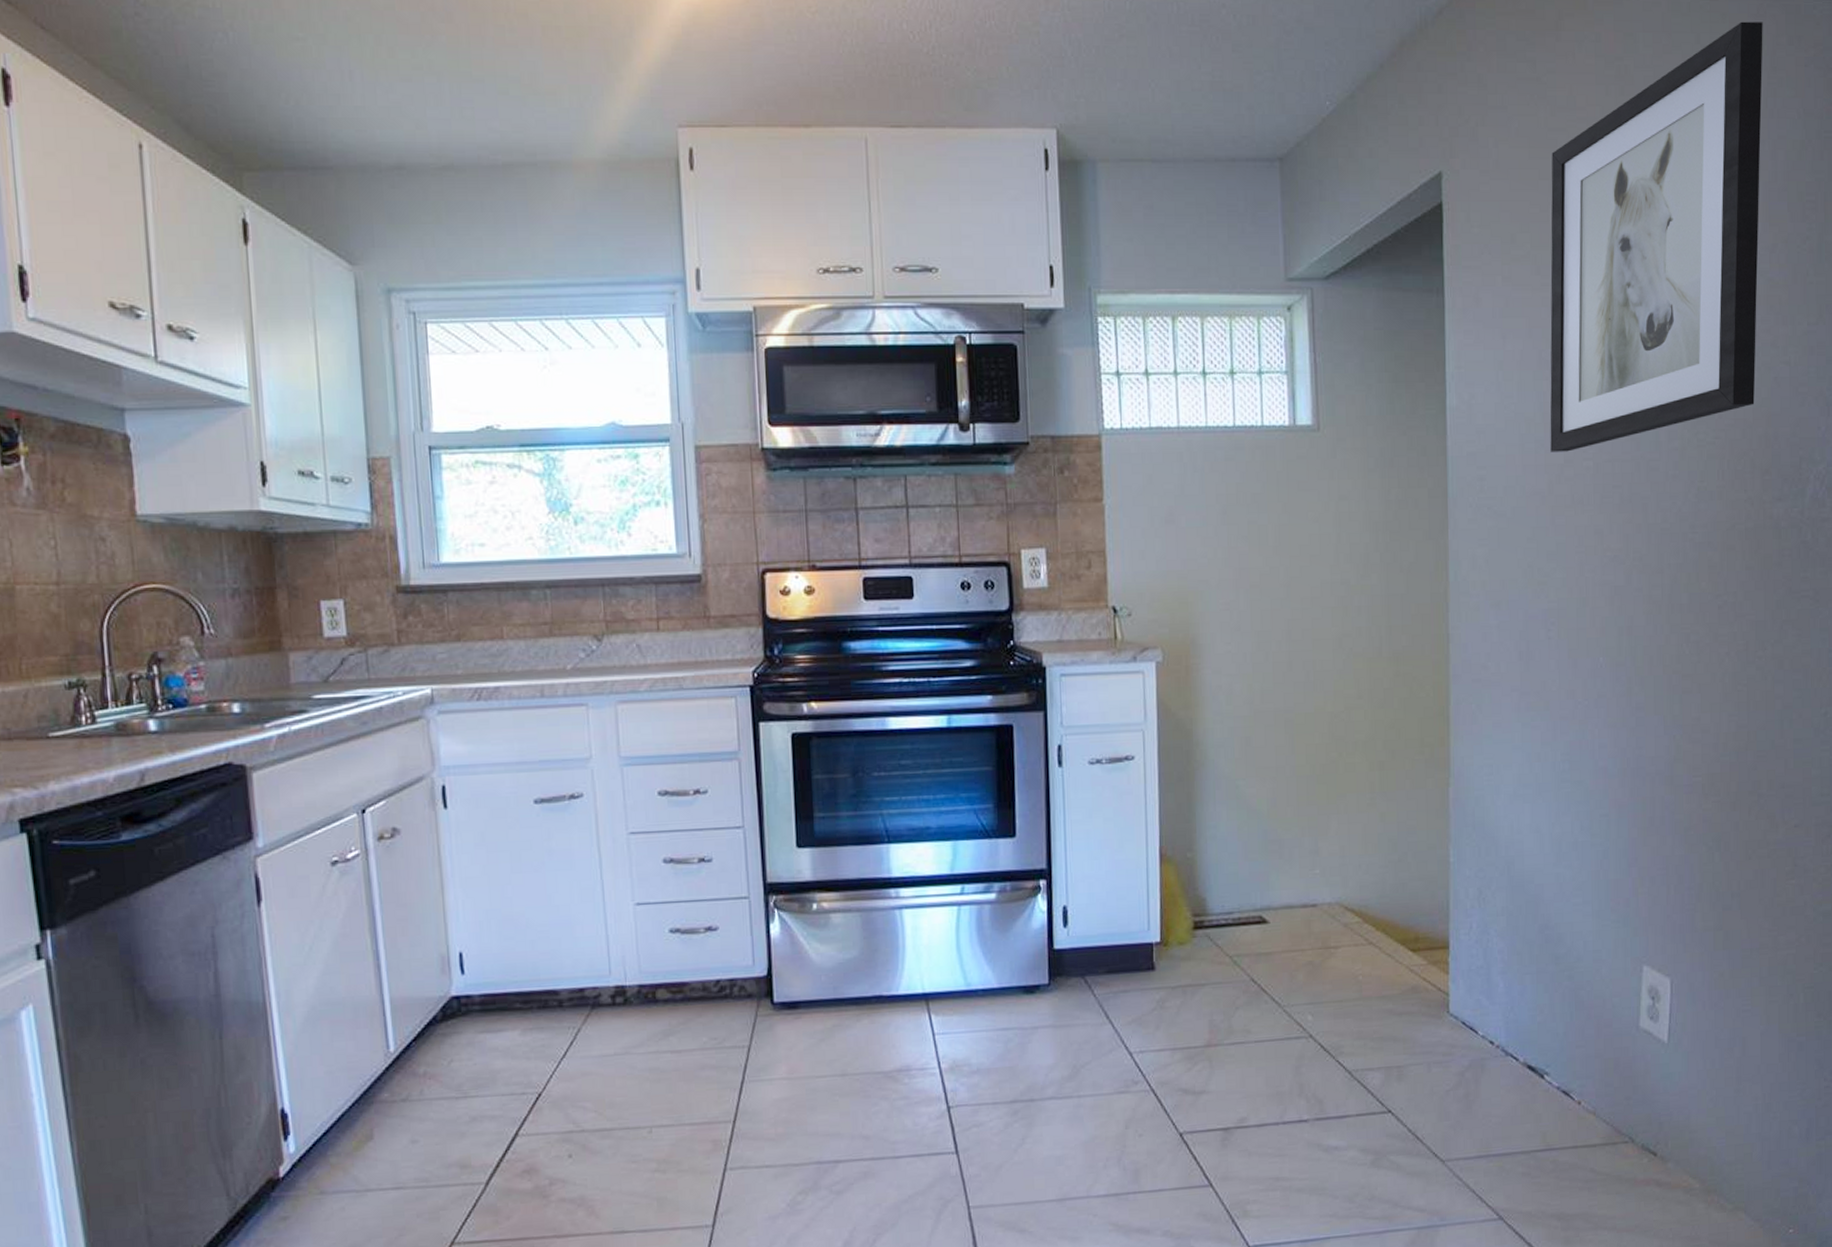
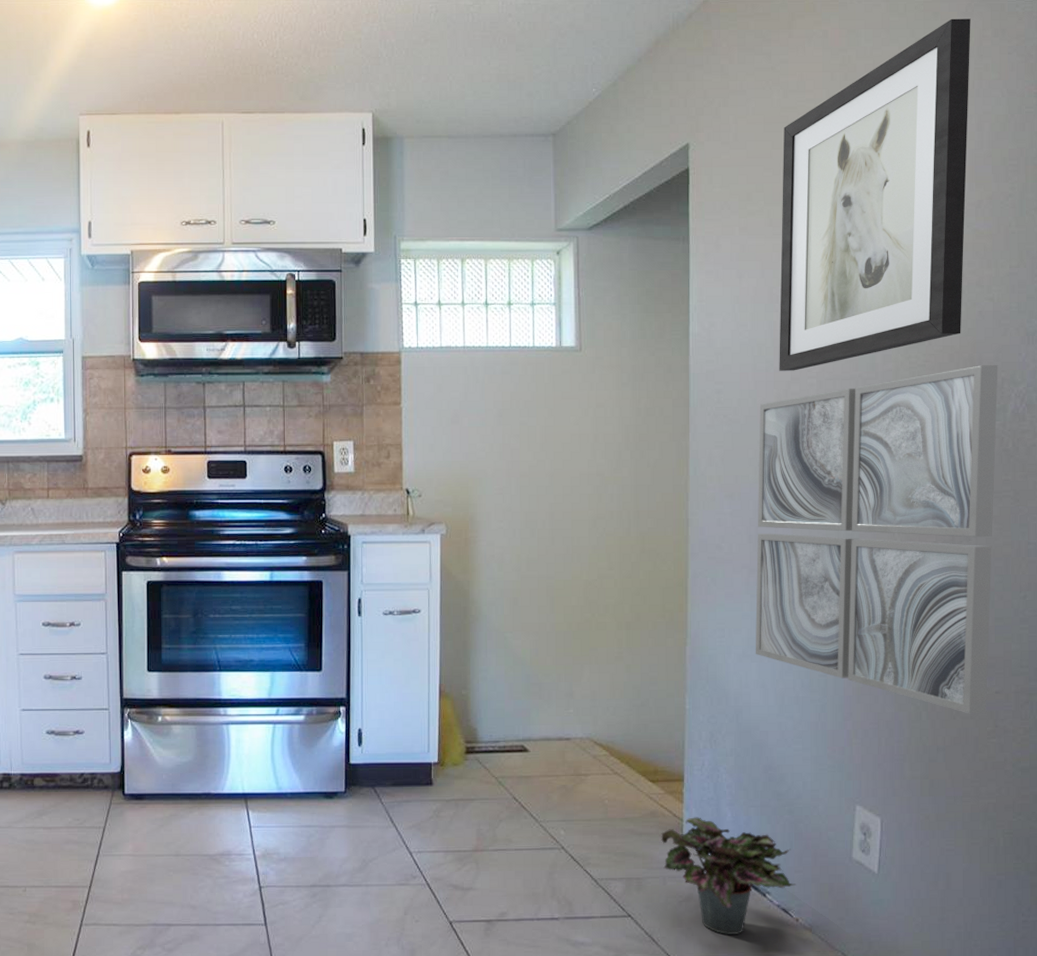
potted plant: none [1424,990,1578,1126] -> present [661,817,797,934]
wall art: none [1527,441,1796,853] -> present [755,365,998,714]

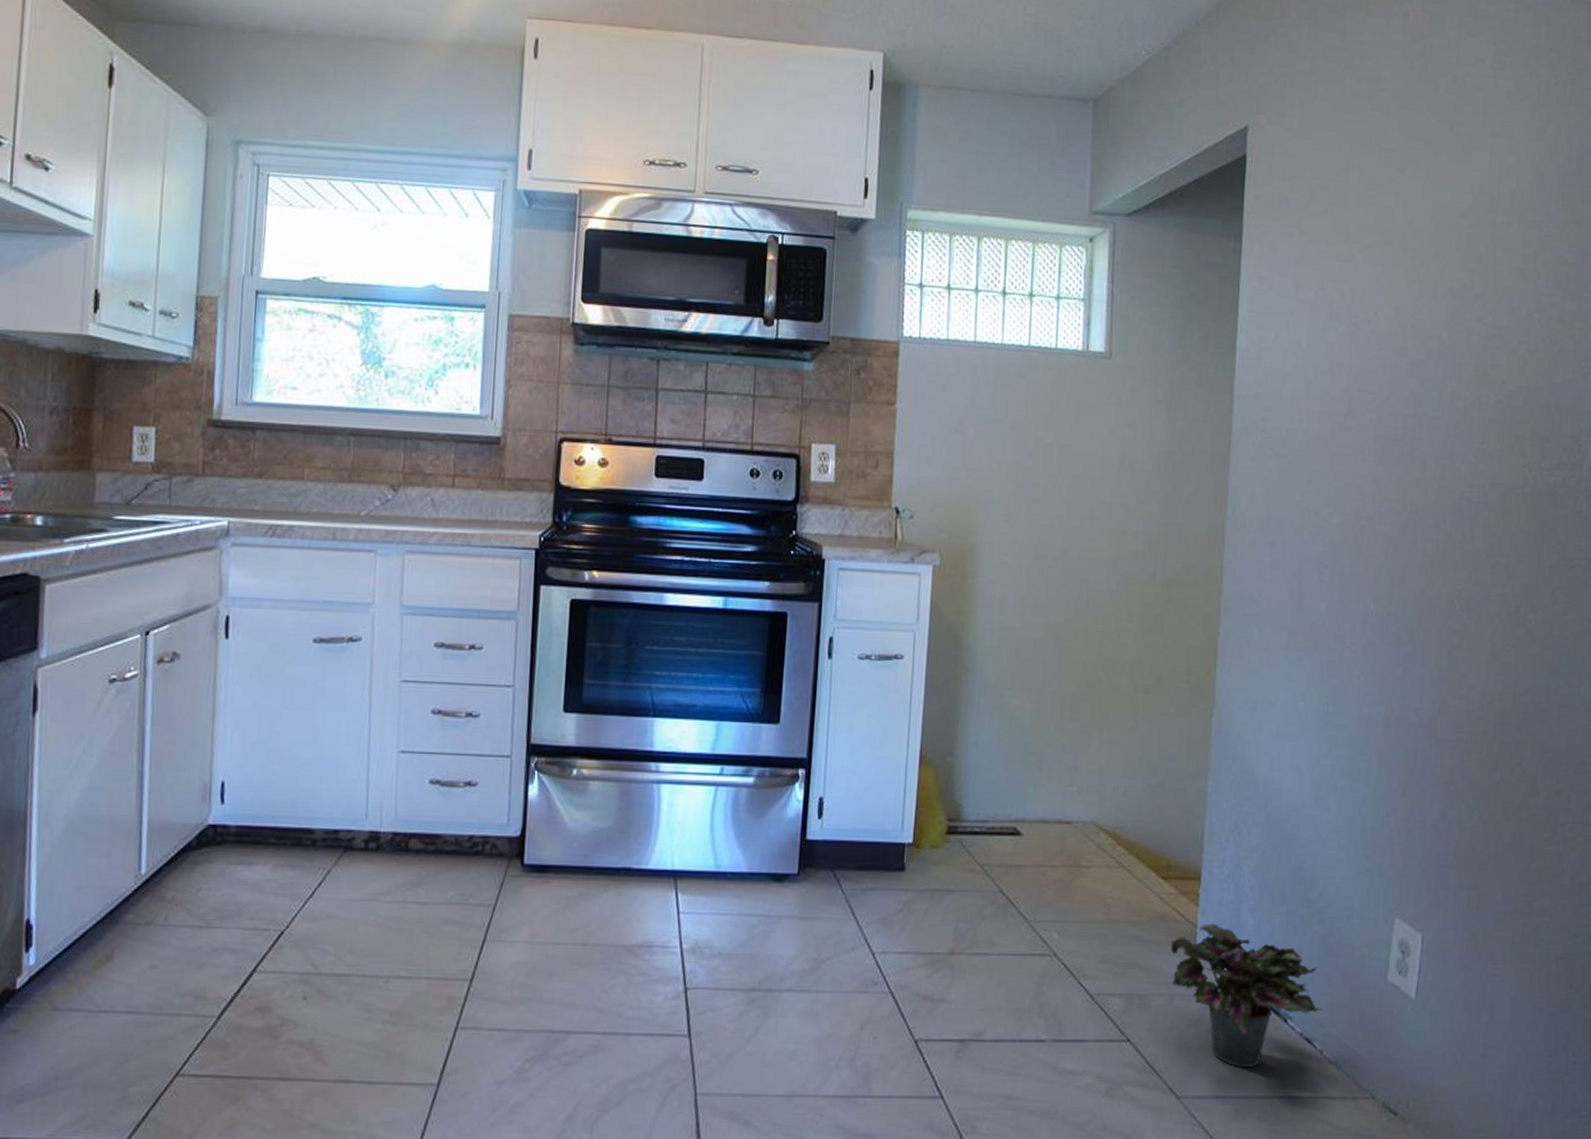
wall art: present [755,365,998,714] -> none [1290,412,1576,817]
wall art: present [779,18,971,371] -> none [1335,14,1565,402]

